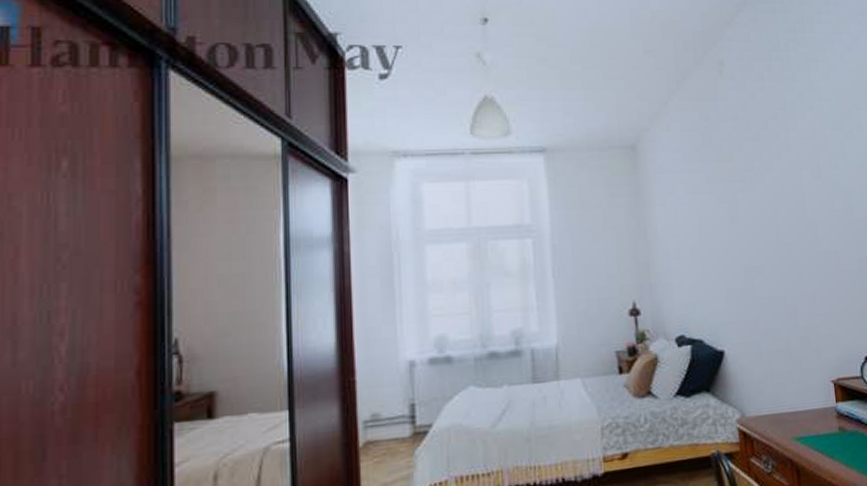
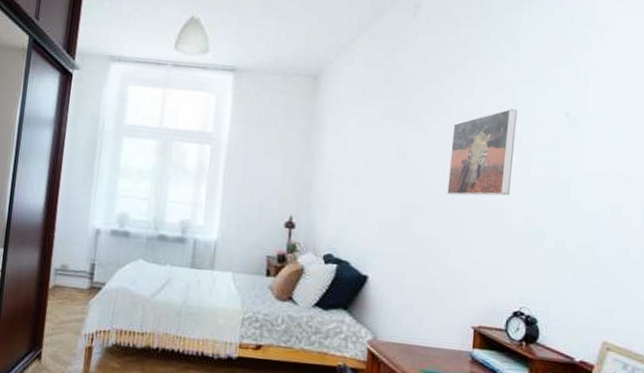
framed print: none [776,156,840,251] -> present [447,108,518,196]

